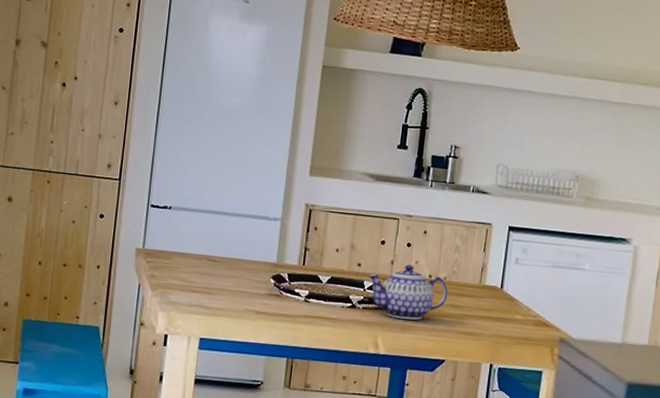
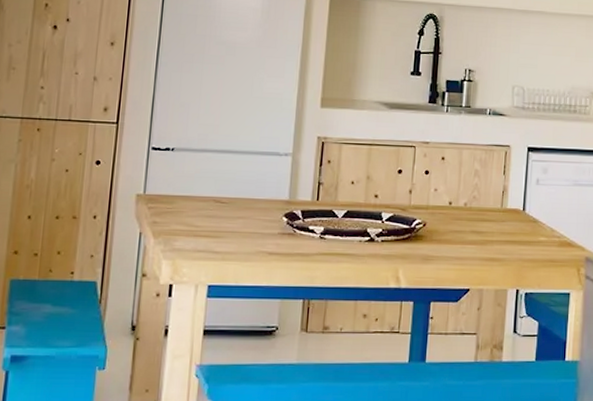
teapot: present [367,264,448,320] -> none [385,193,470,250]

